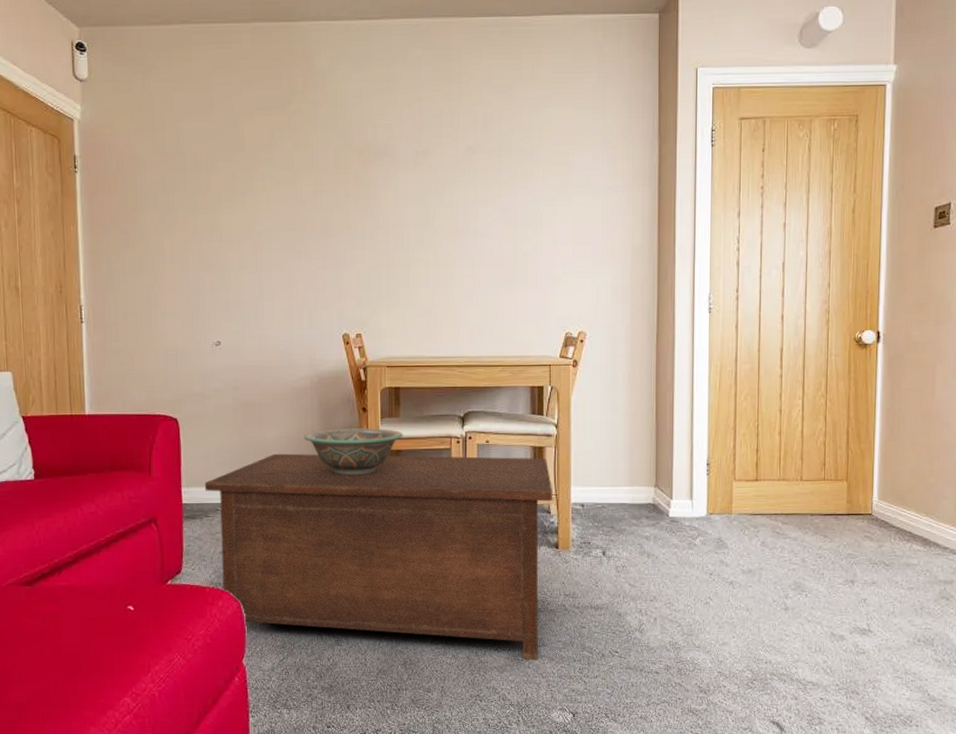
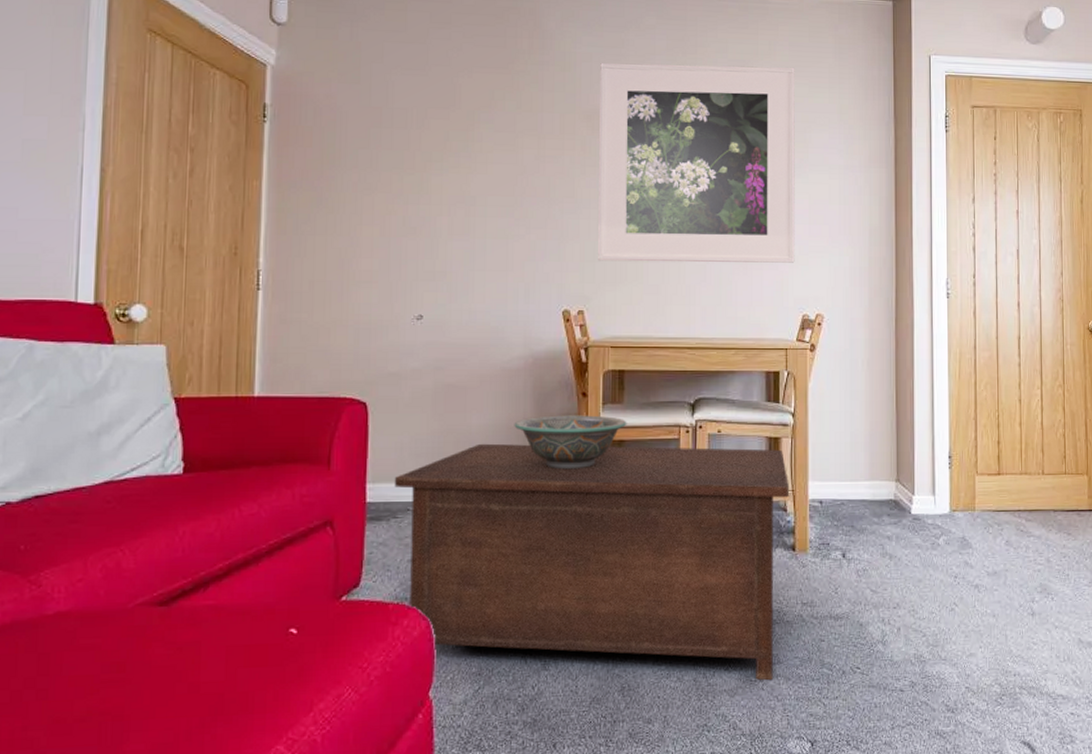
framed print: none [370,89,558,288] -> present [598,62,795,263]

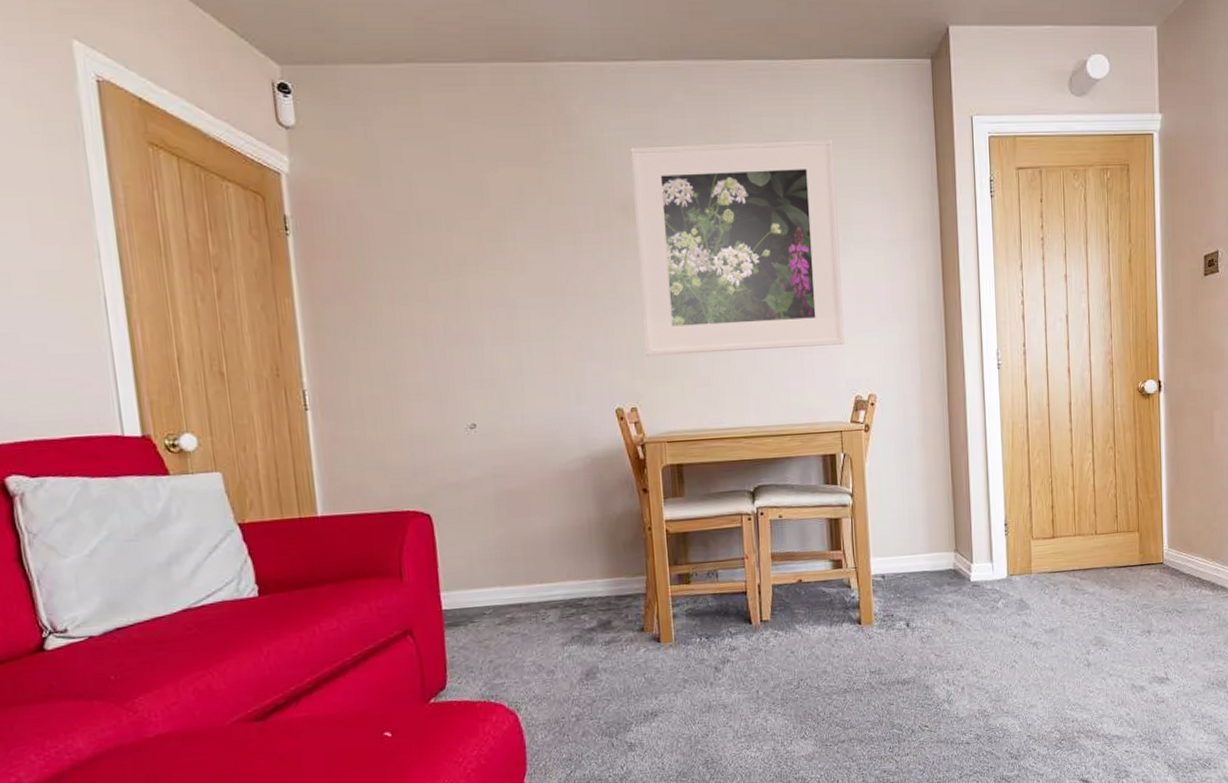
cabinet: present [394,443,790,681] -> none [467,529,853,745]
decorative bowl: present [514,415,627,470] -> none [578,510,690,565]

